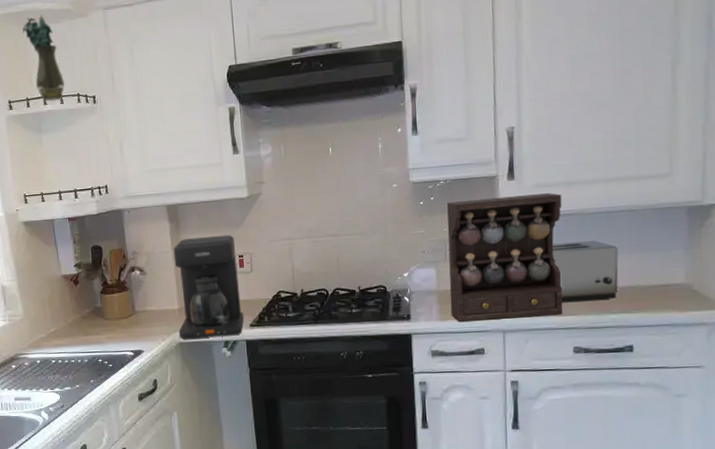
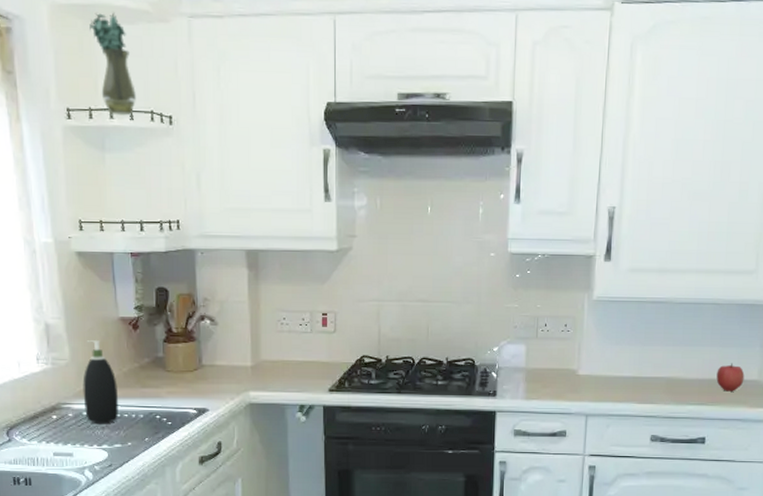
soap dispenser: none [35,297,67,370] -> present [83,340,118,423]
coffee maker: present [173,234,244,339] -> none [249,289,323,400]
spice rack: present [447,193,563,322] -> none [537,277,654,403]
toaster: present [552,240,619,302] -> none [639,330,701,390]
fruit: none [638,268,670,298] -> present [716,363,745,392]

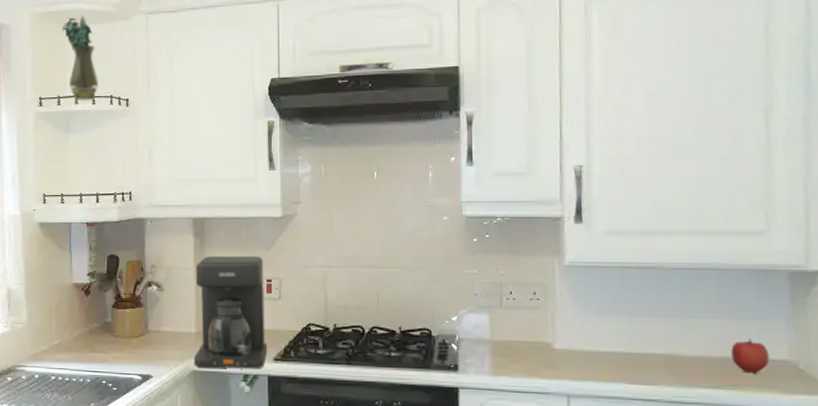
soap dispenser: present [83,340,118,423] -> none [36,305,68,387]
coffee maker: none [249,289,323,400] -> present [193,255,268,369]

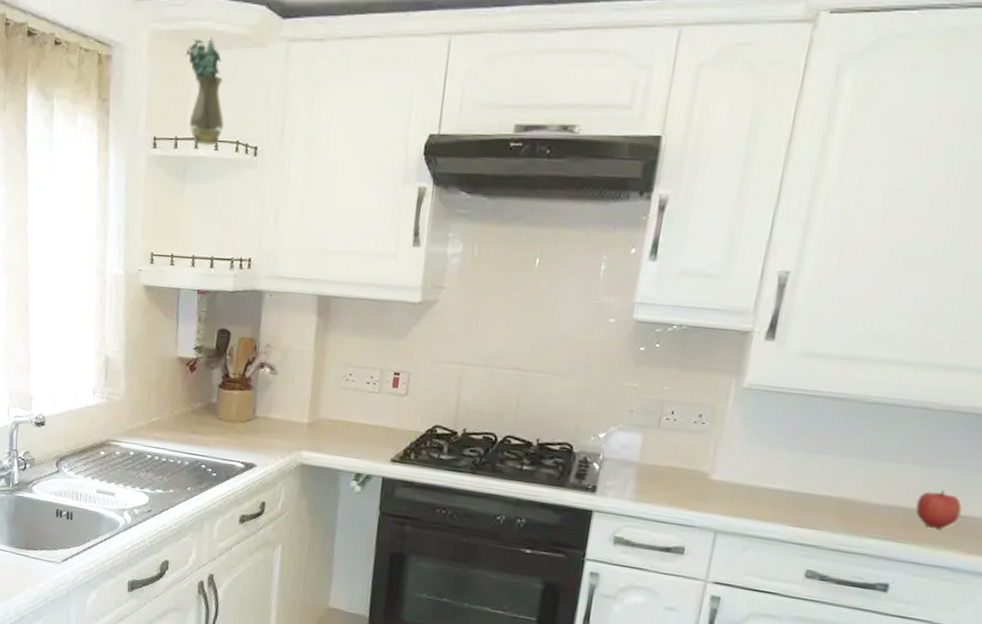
coffee maker: present [193,255,268,369] -> none [302,340,393,469]

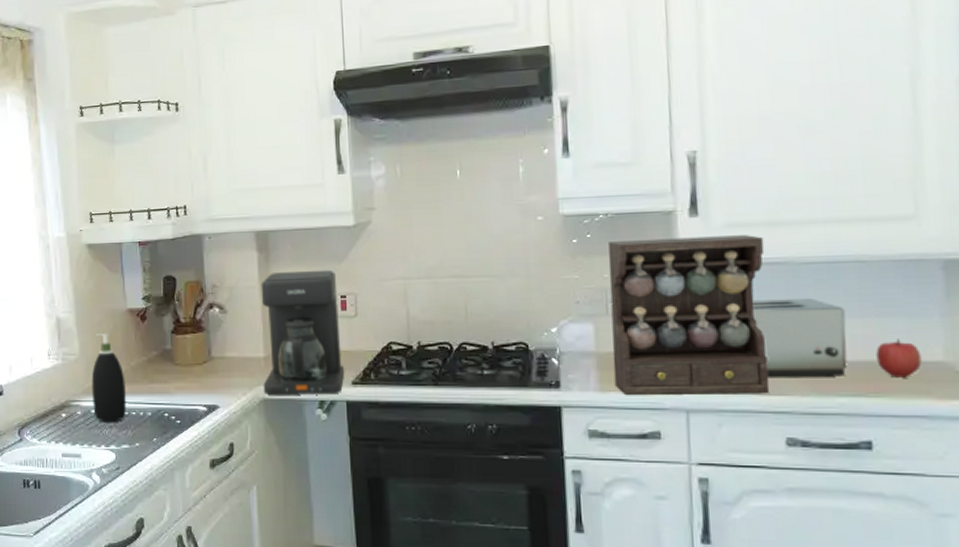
soap dispenser: none [132,378,167,466] -> present [91,334,126,422]
vase: present [186,38,224,146] -> none [101,13,144,108]
coffee maker: none [302,340,393,469] -> present [261,269,345,395]
spice rack: none [650,354,836,525] -> present [608,235,770,394]
toaster: none [803,433,898,519] -> present [752,299,848,377]

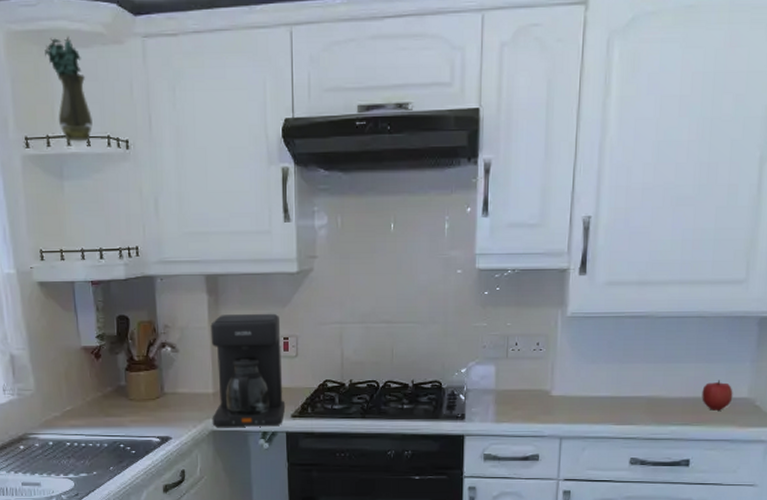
soap dispenser: present [91,334,126,422] -> none [48,370,83,453]
vase: none [101,13,144,108] -> present [45,36,93,142]
spice rack: present [608,235,770,394] -> none [507,292,634,425]
toaster: present [752,299,848,377] -> none [617,347,685,410]

